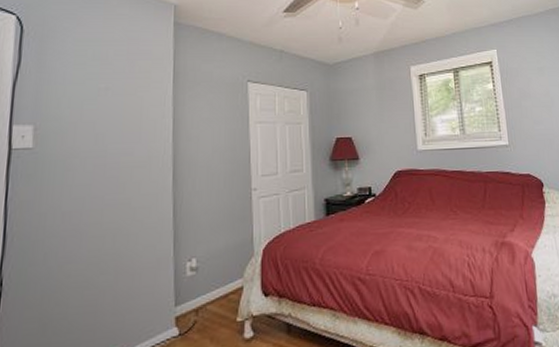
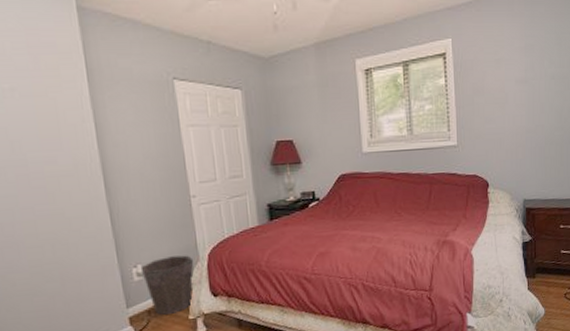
waste bin: none [194,249,248,316] -> present [140,255,194,315]

